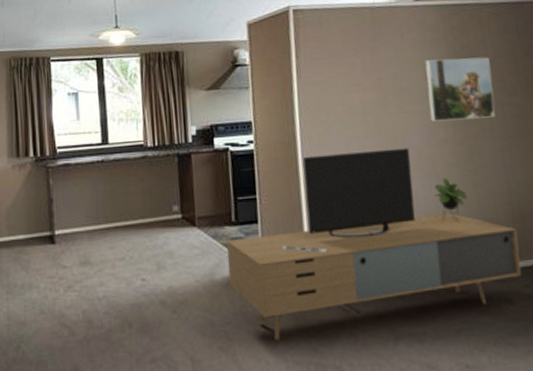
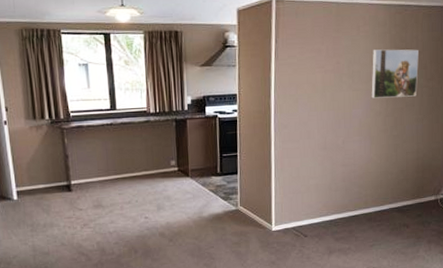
media console: present [227,148,522,341] -> none [212,118,418,258]

